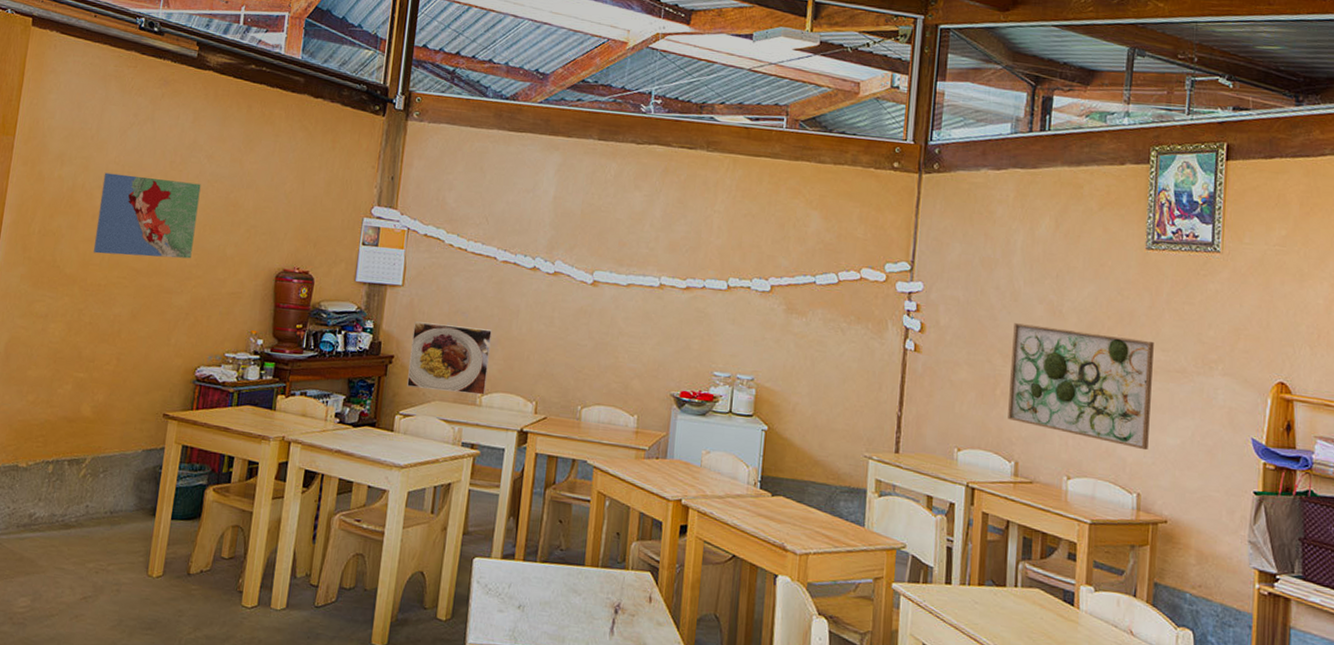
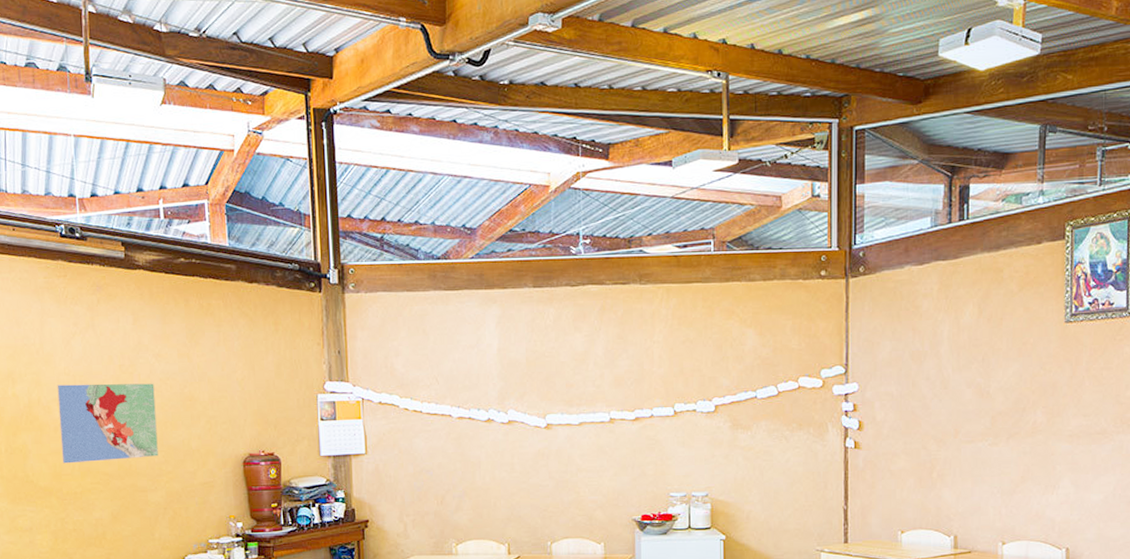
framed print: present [407,321,492,395] -> none [383,483,460,547]
wall art: present [1008,323,1154,451] -> none [945,408,1076,509]

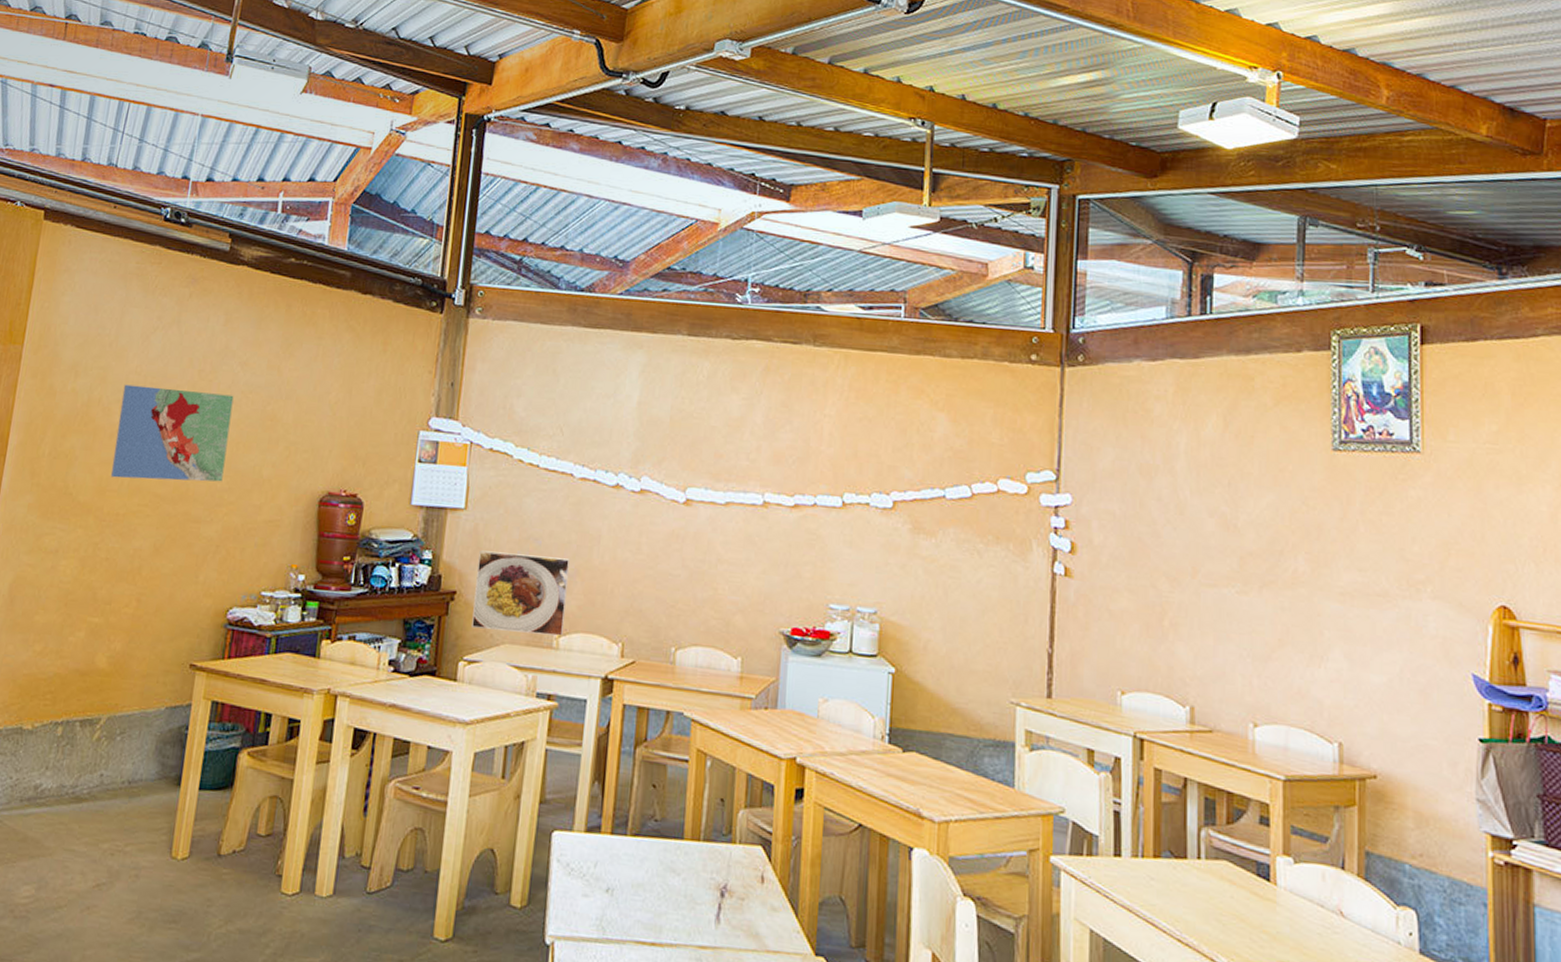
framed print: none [383,483,460,547] -> present [472,550,569,636]

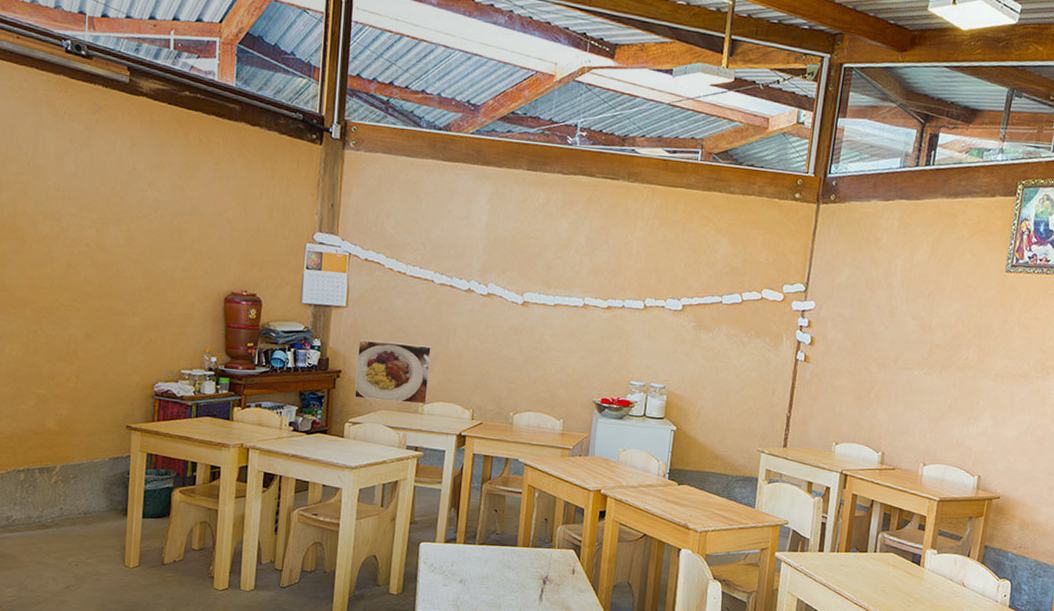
map: present [110,384,234,482] -> none [41,198,144,283]

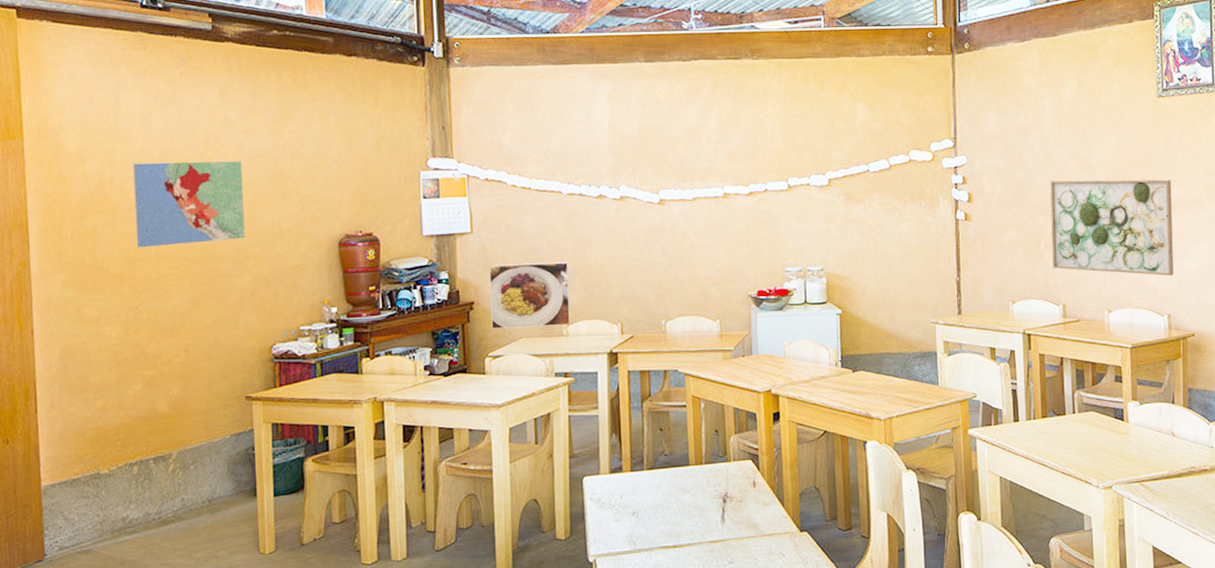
map: none [41,198,144,283] -> present [132,161,245,248]
wall art: none [878,336,1004,441] -> present [1050,179,1174,277]

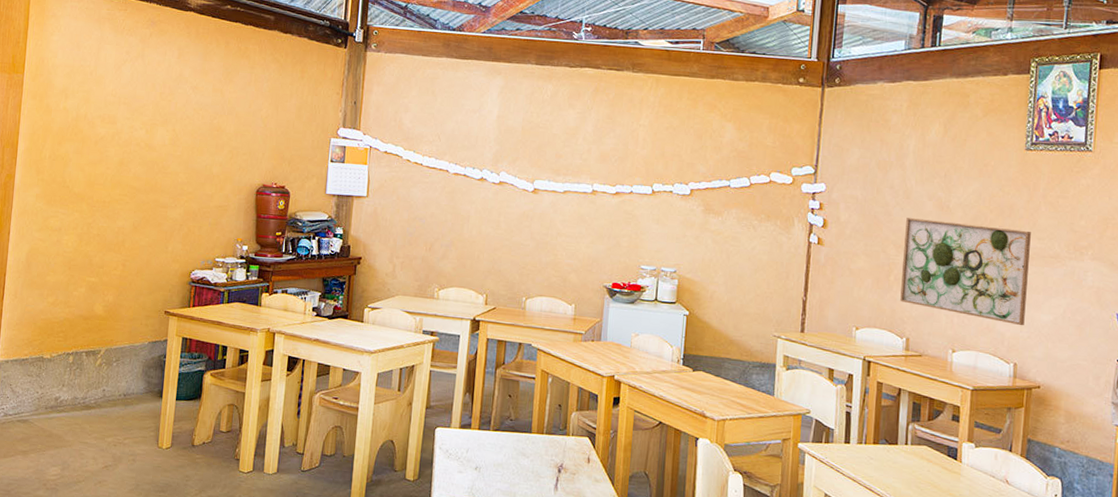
map: present [132,161,245,248] -> none [97,104,188,178]
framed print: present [489,262,571,330] -> none [374,227,446,290]

